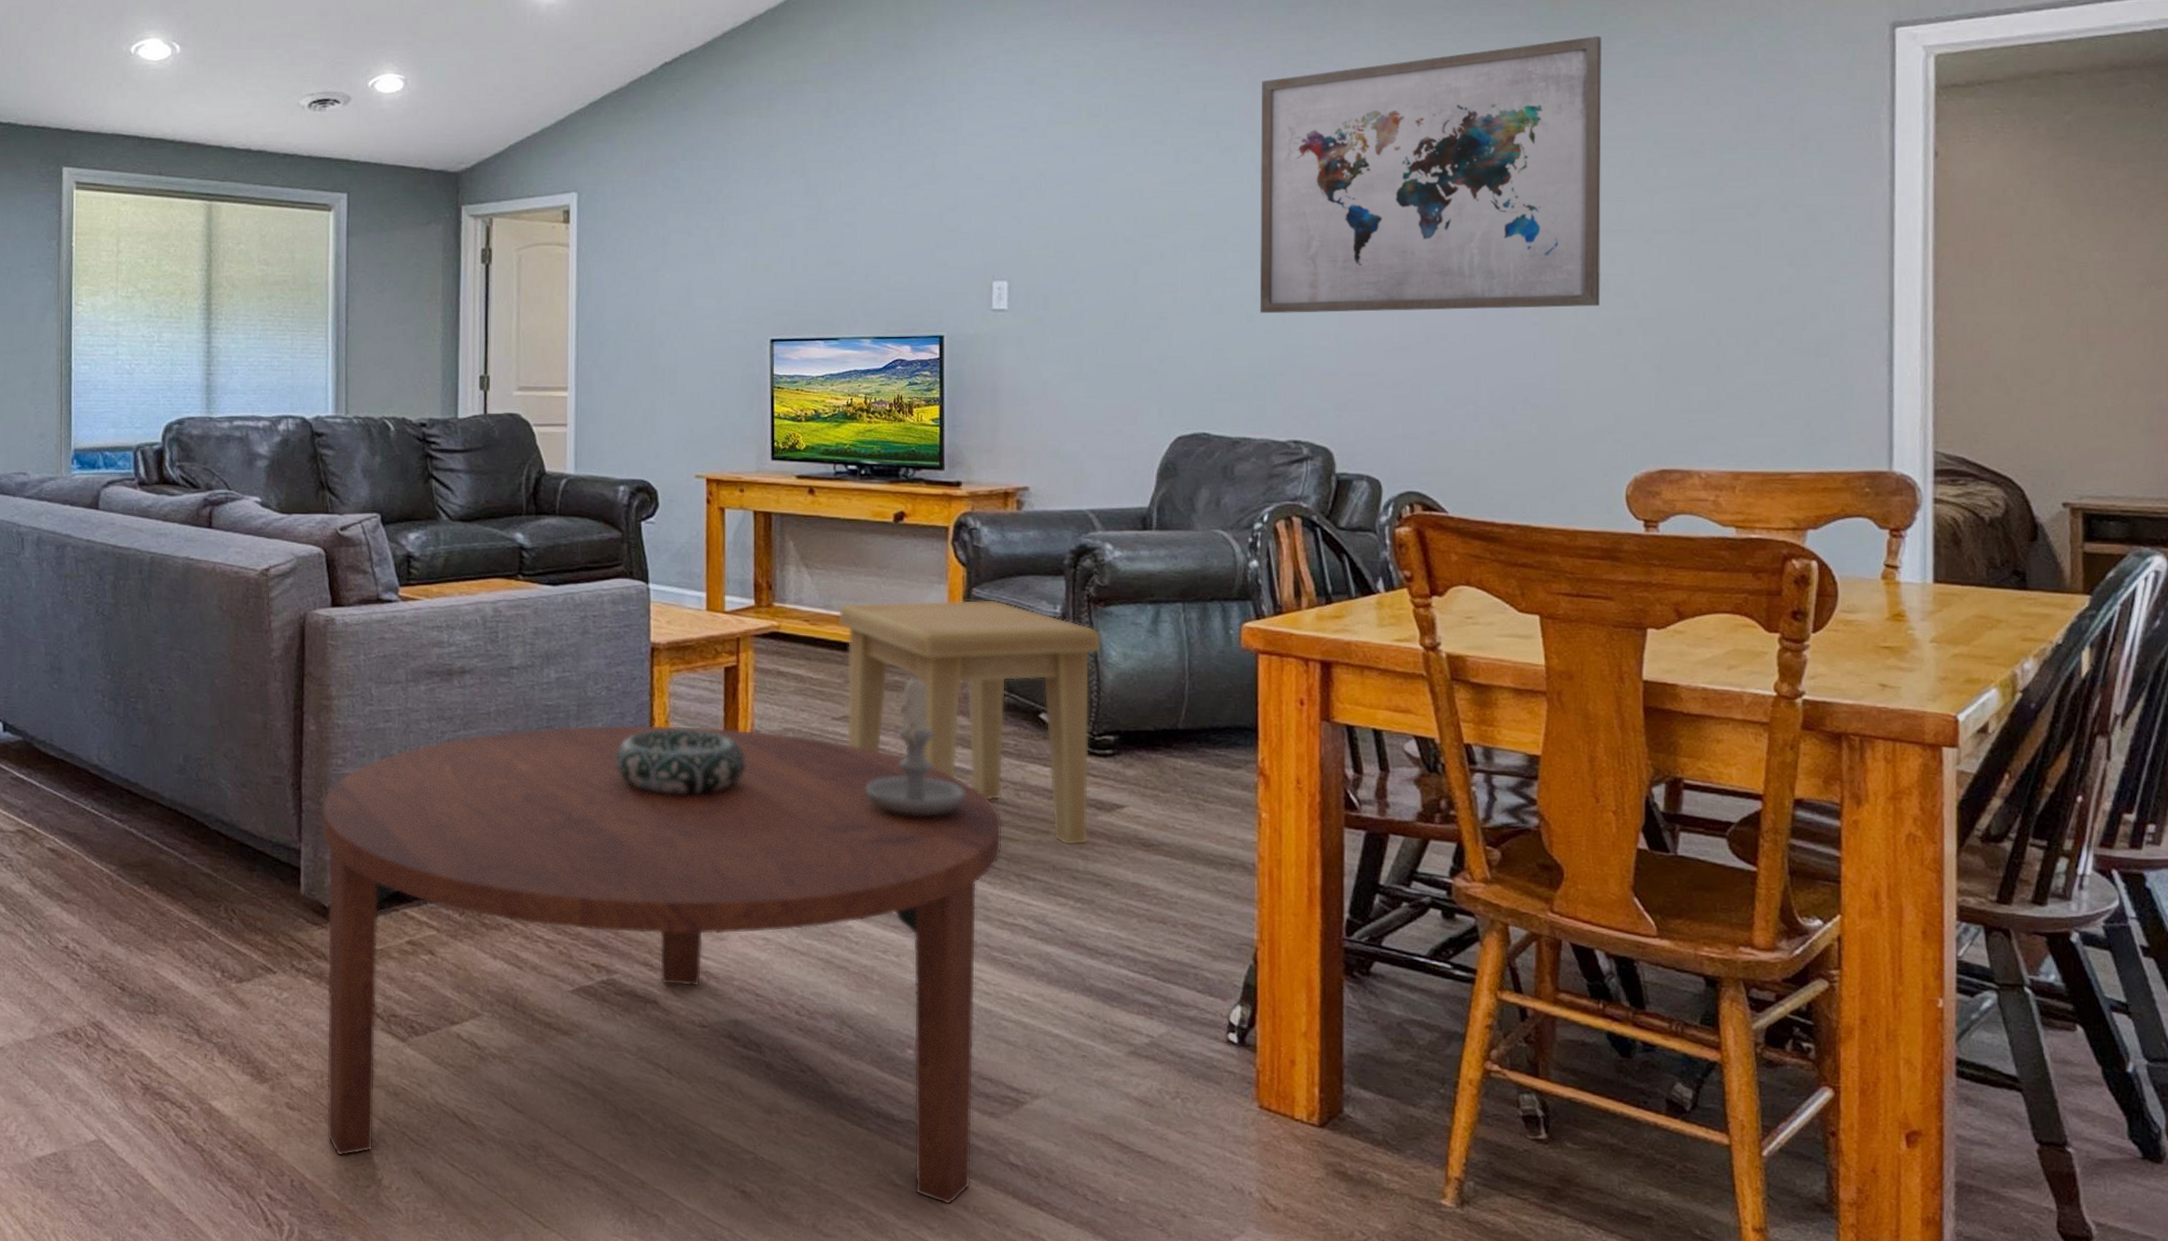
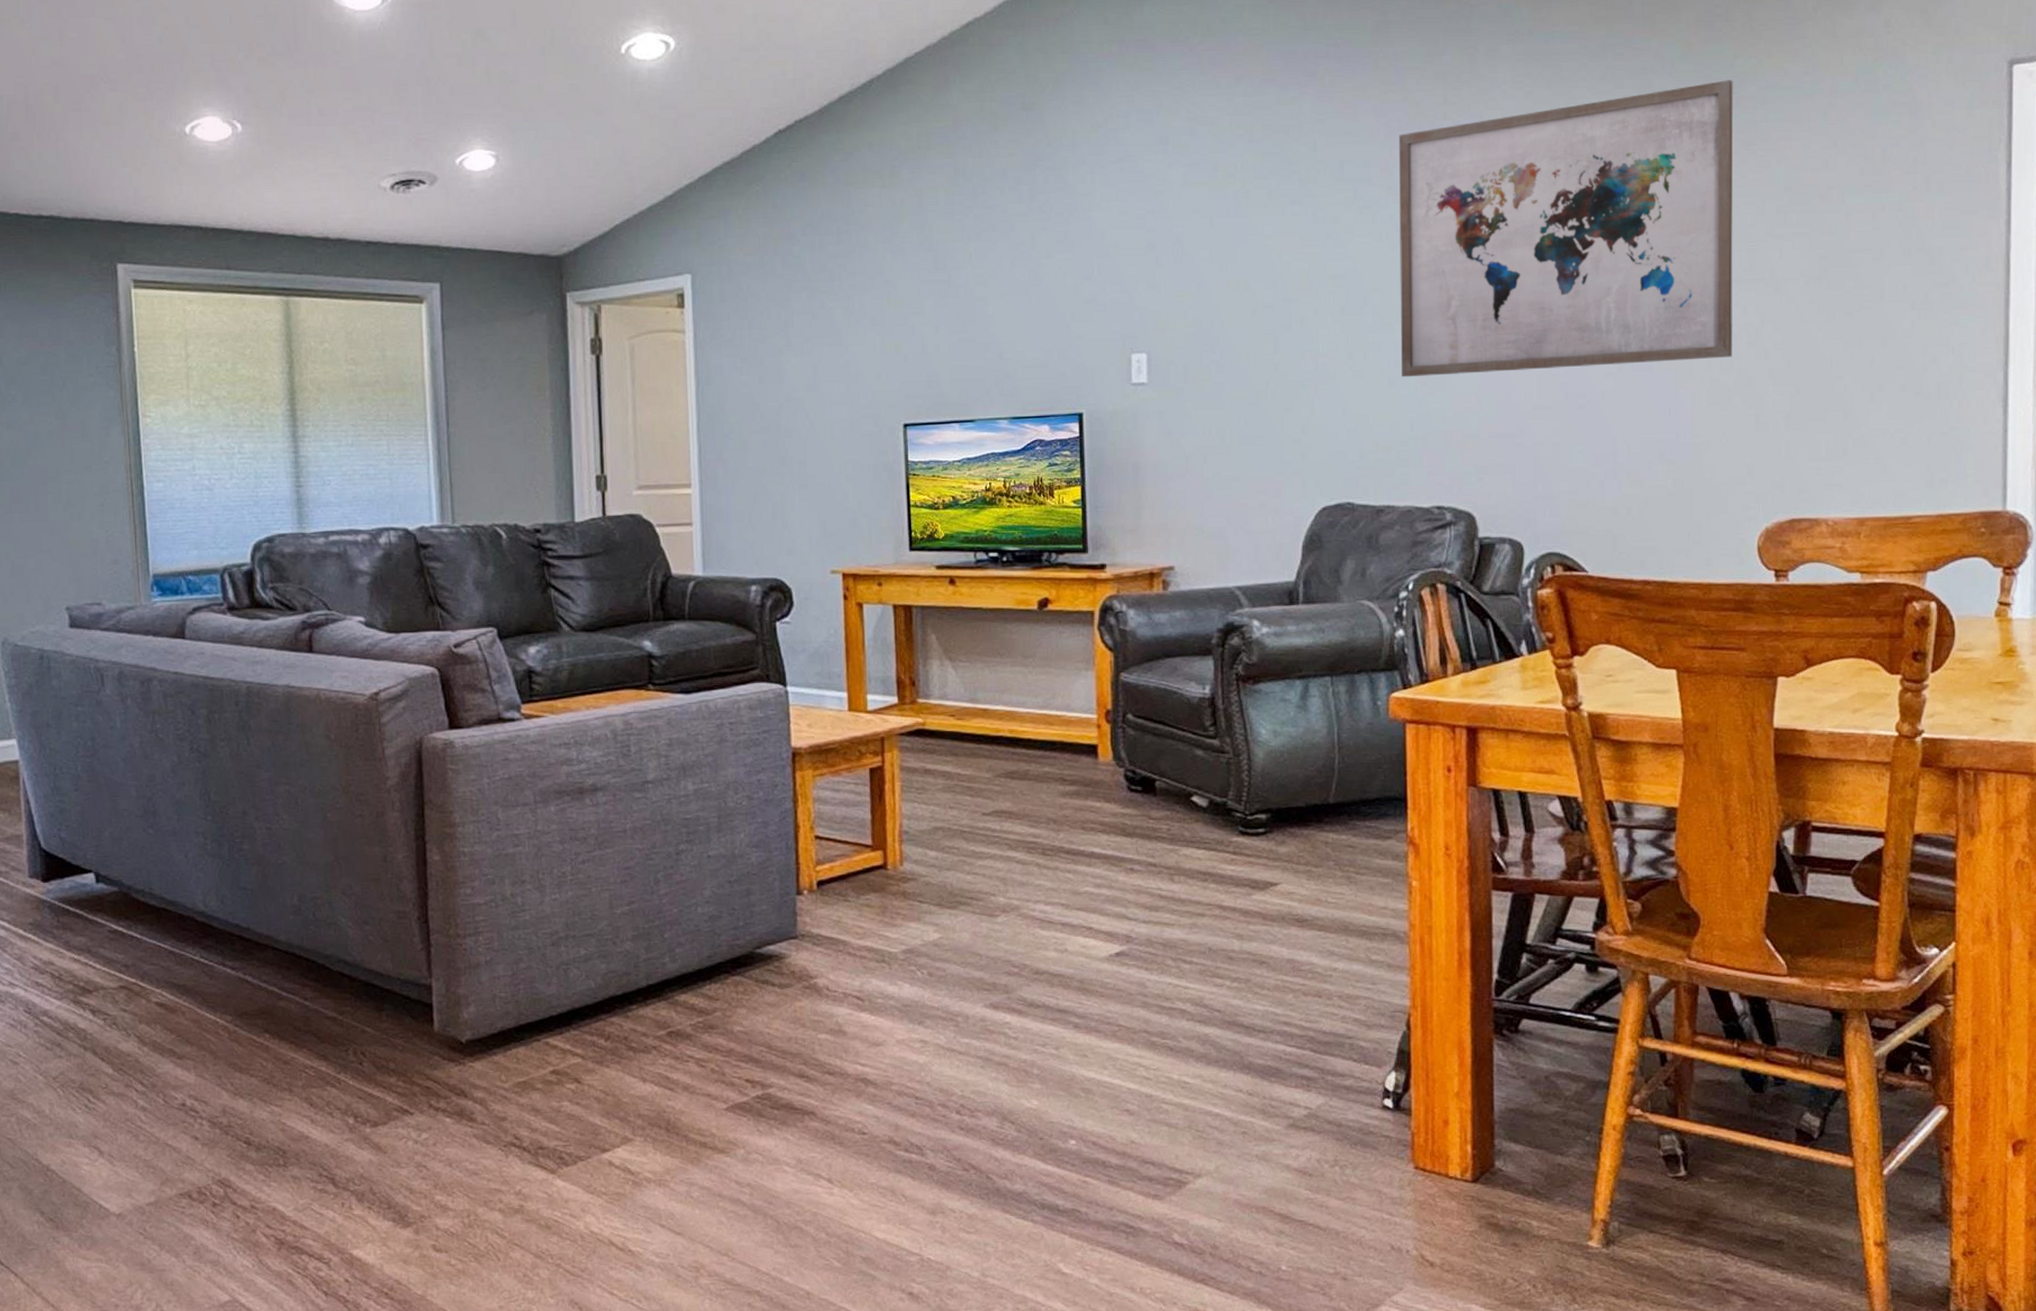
coffee table: present [321,724,1002,1205] -> none [451,830,1158,1294]
decorative bowl: present [616,729,745,794] -> none [761,835,895,902]
side table: present [839,599,1101,846] -> none [985,683,1251,927]
candle: present [867,673,965,817] -> none [1020,763,1120,908]

